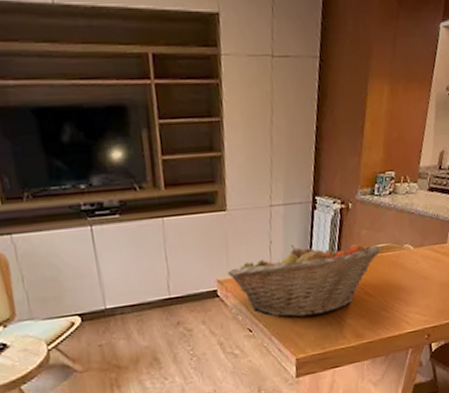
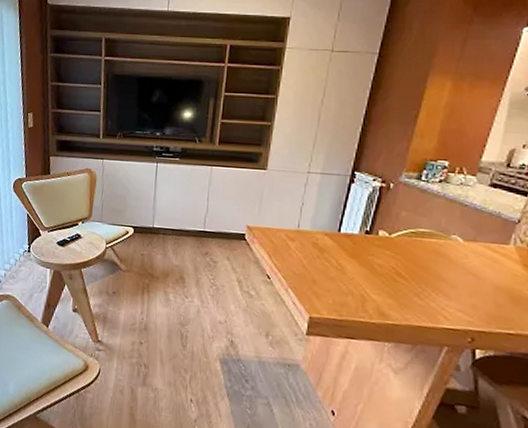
fruit basket: present [228,243,382,318] -> none [258,210,423,283]

